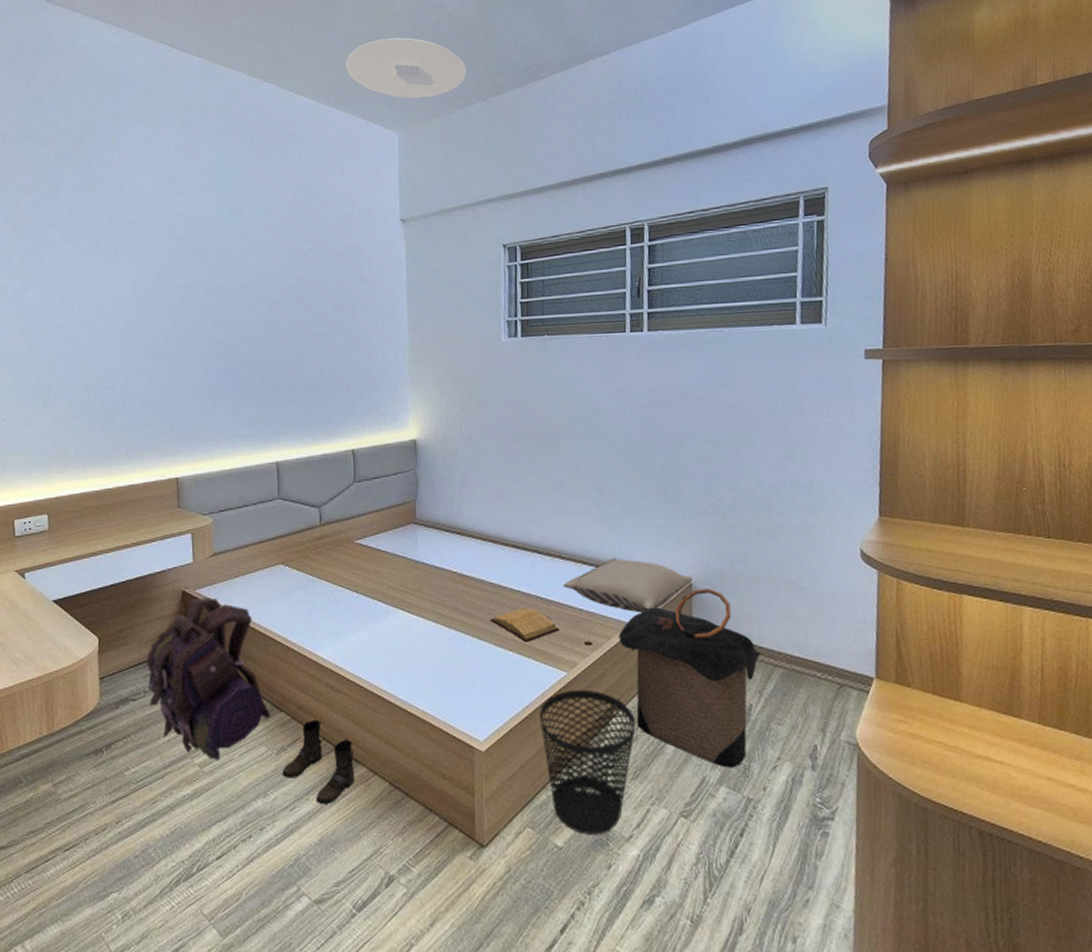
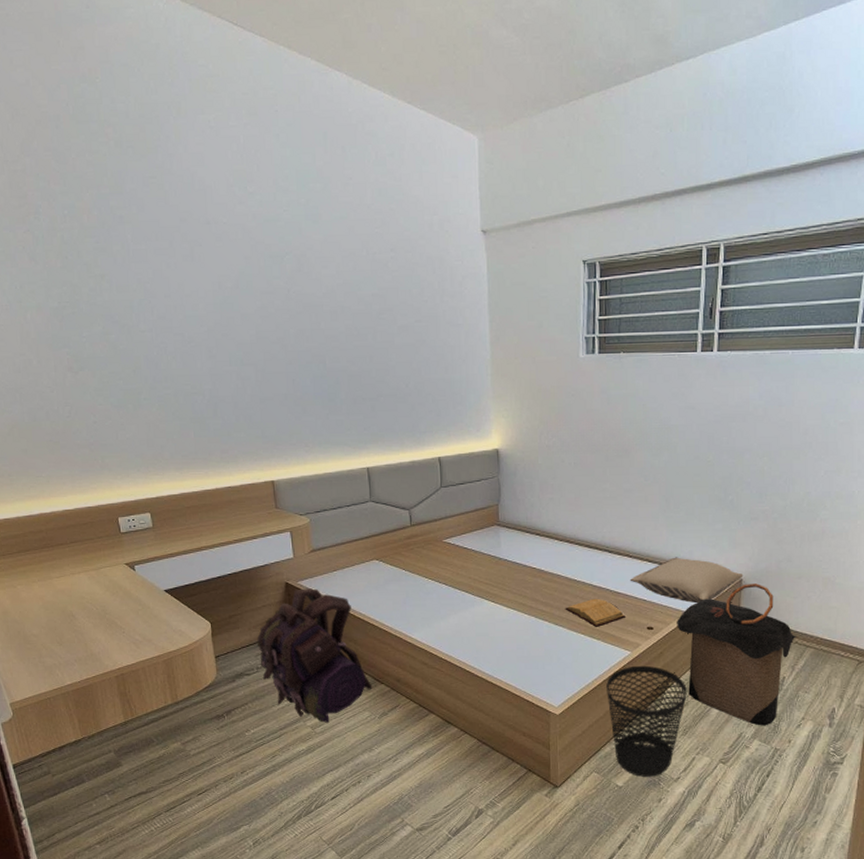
boots: present [282,721,355,803] -> none [385,691,448,756]
ceiling light: present [346,37,467,99] -> none [421,26,549,98]

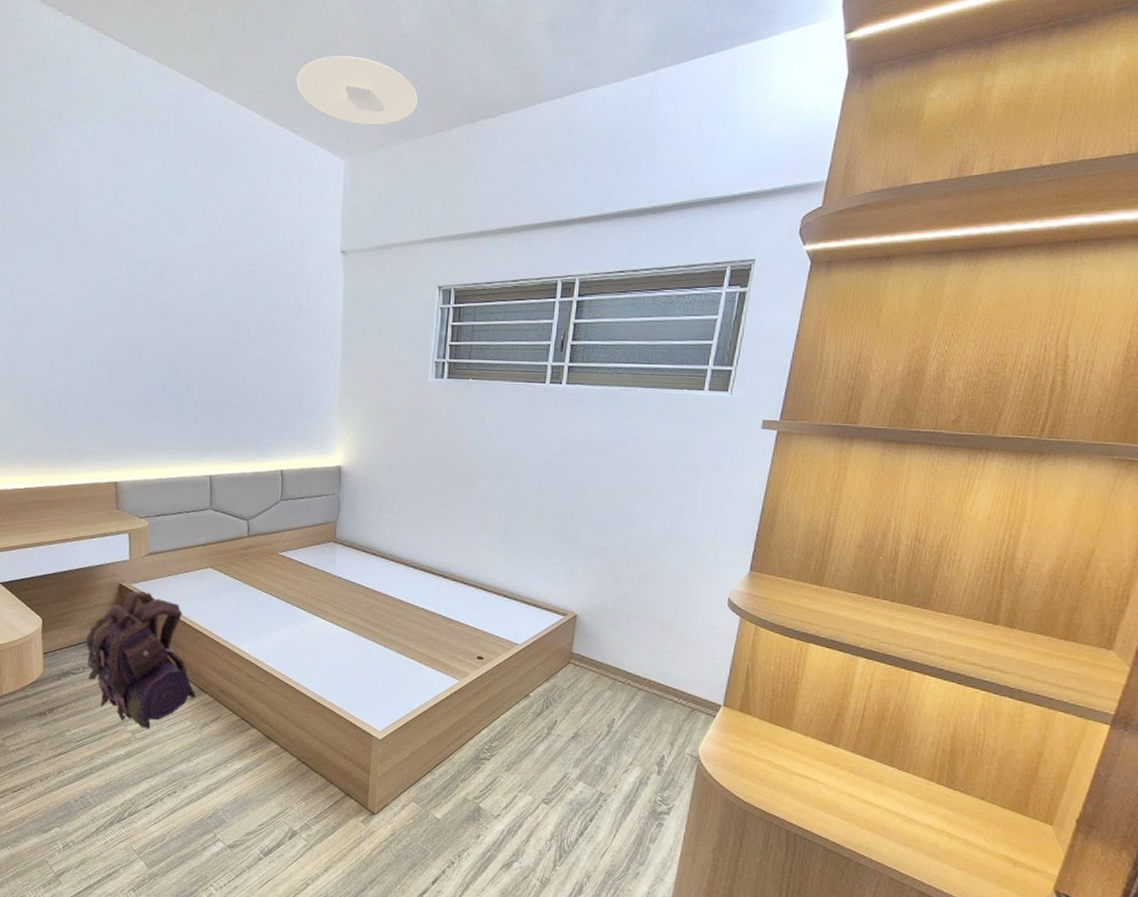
ceiling light: none [421,26,549,98] -> present [296,56,419,125]
book: present [565,598,625,627] -> none [395,623,456,653]
wastebasket: present [606,665,687,777] -> none [431,695,514,812]
pillow: present [629,557,743,604] -> none [463,587,579,637]
laundry hamper: present [677,583,797,726] -> none [507,620,630,768]

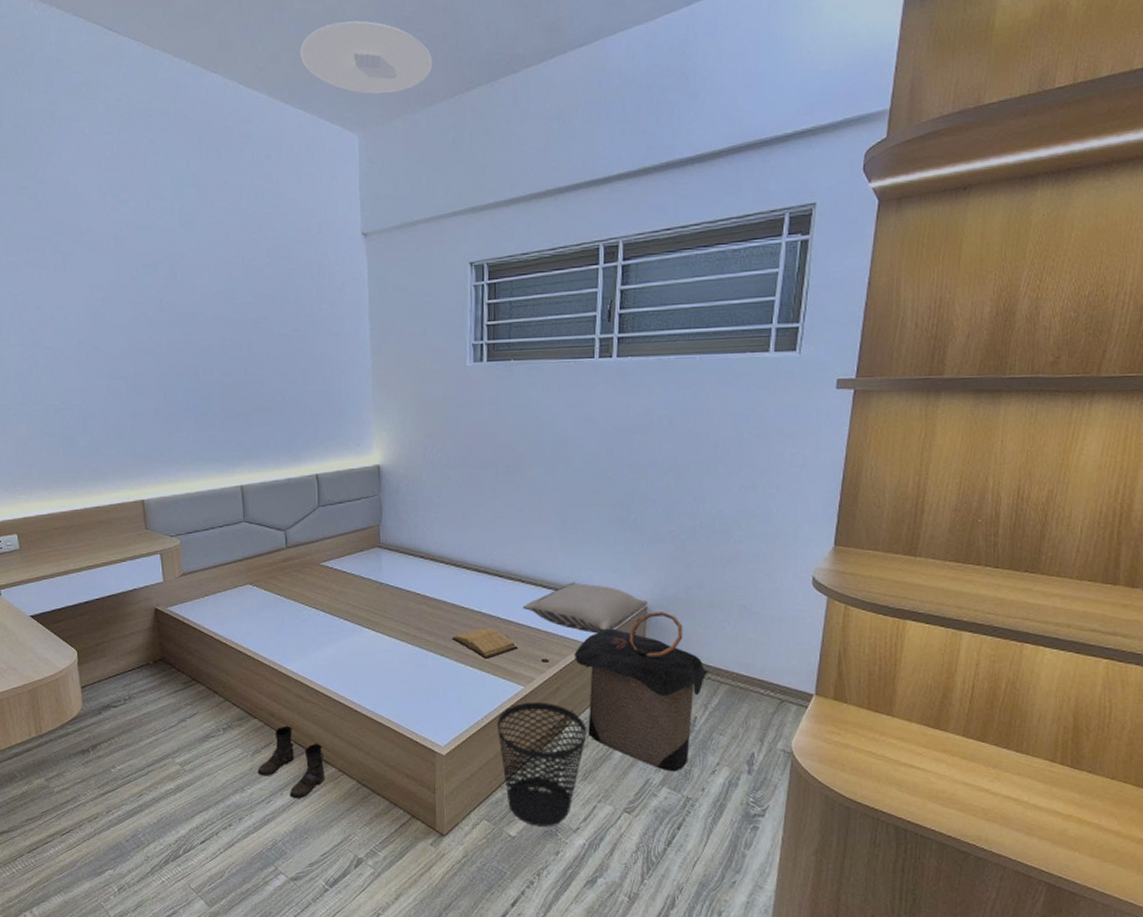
backpack: present [85,591,196,729] -> none [124,615,245,760]
boots: none [204,703,268,771] -> present [257,727,325,798]
book: none [395,623,456,653] -> present [451,627,518,659]
wastebasket: none [431,695,514,812] -> present [497,702,587,826]
pillow: none [463,587,579,637] -> present [522,582,649,634]
laundry hamper: none [507,620,630,768] -> present [575,612,710,772]

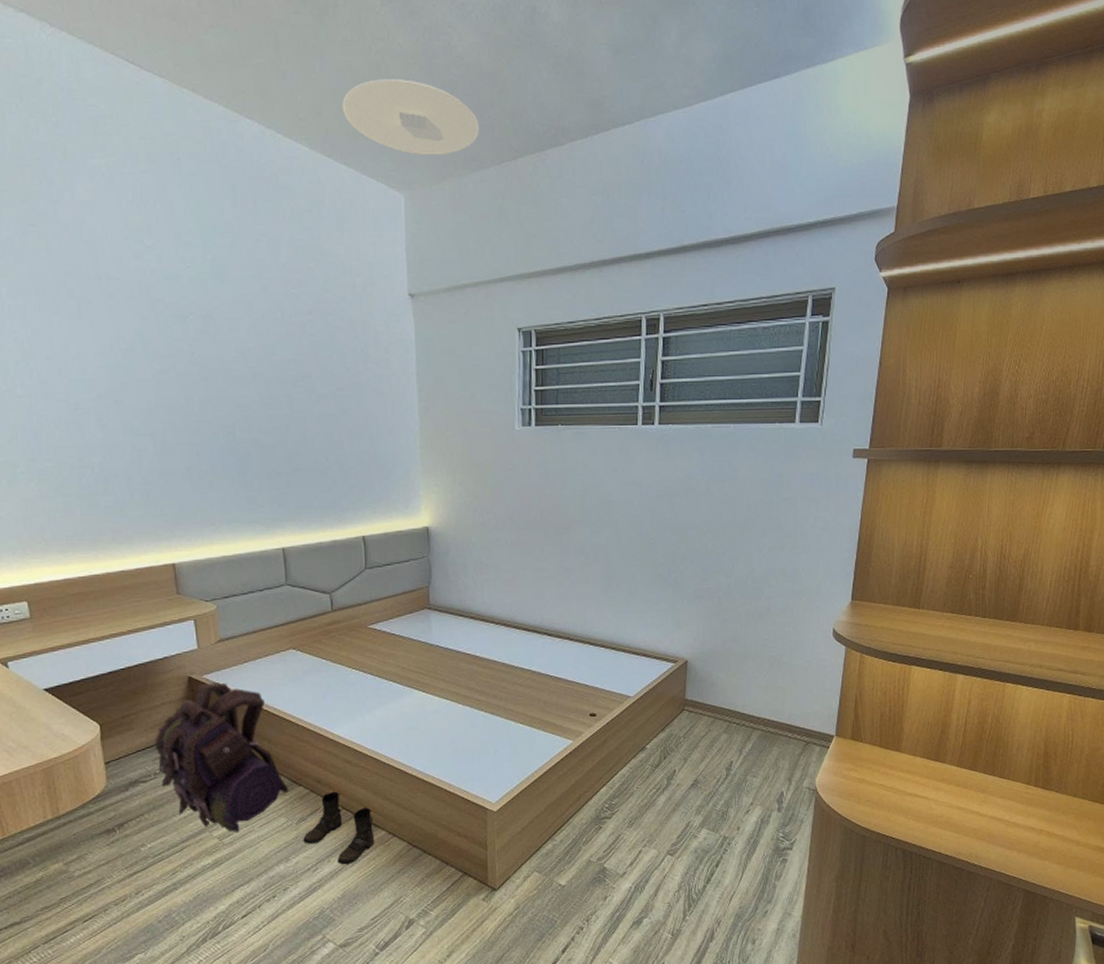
backpack: none [124,615,245,760] -> present [154,682,289,832]
book: present [451,627,518,659] -> none [502,684,566,716]
wastebasket: present [497,702,587,826] -> none [547,754,632,874]
pillow: present [522,582,649,634] -> none [570,639,689,688]
laundry hamper: present [575,612,710,772] -> none [621,665,744,814]

